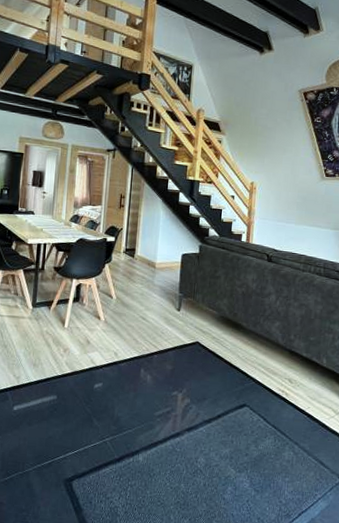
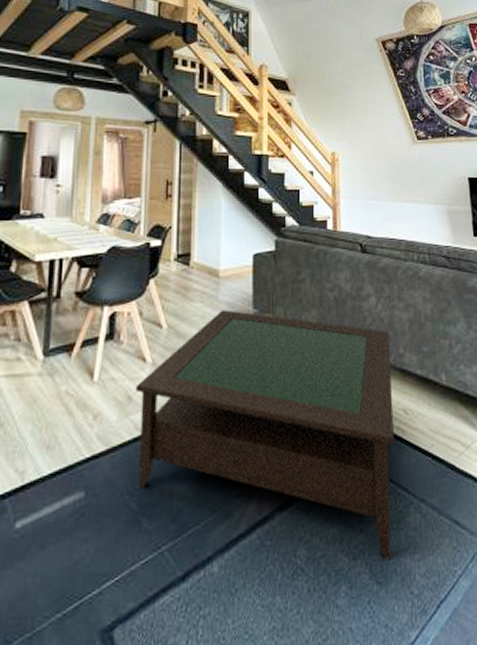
coffee table: none [92,291,284,478] -> present [135,310,394,561]

